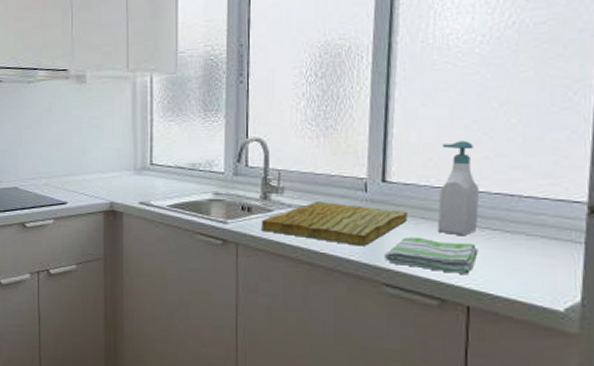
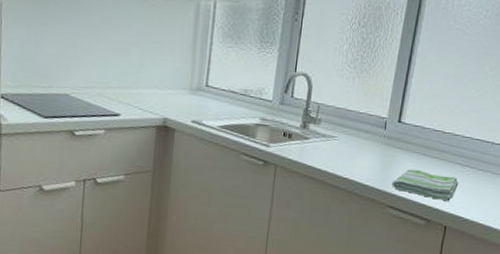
cutting board: present [261,201,408,246] -> none [298,133,414,174]
soap bottle: present [437,140,480,236] -> none [433,94,468,171]

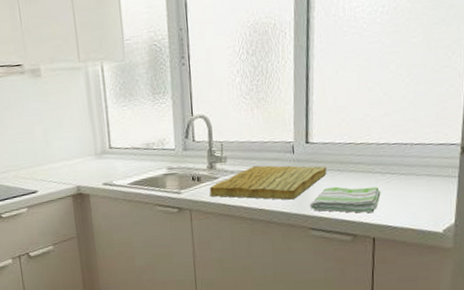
cutting board: none [298,133,414,174] -> present [209,165,327,200]

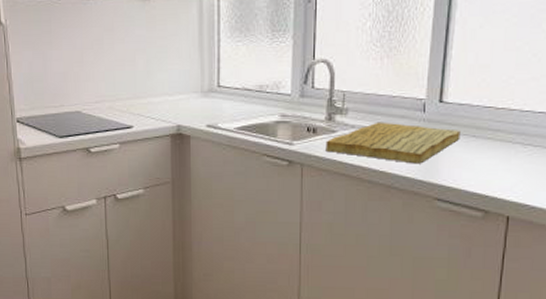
dish towel: present [309,186,381,214] -> none [437,154,520,189]

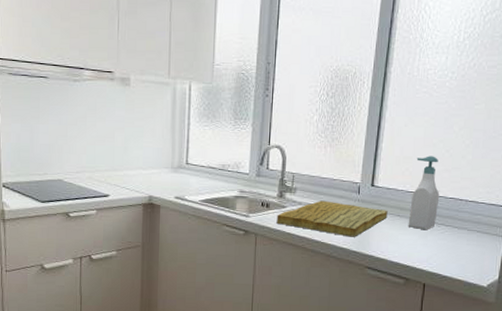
soap bottle: none [486,62,526,153] -> present [408,156,440,230]

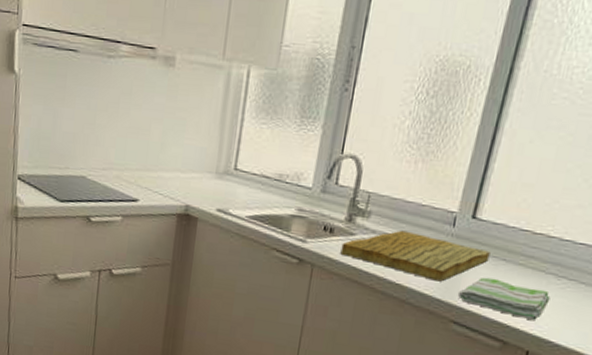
dish towel: none [368,230,435,260] -> present [457,277,551,321]
soap bottle: present [408,156,440,230] -> none [515,184,571,283]

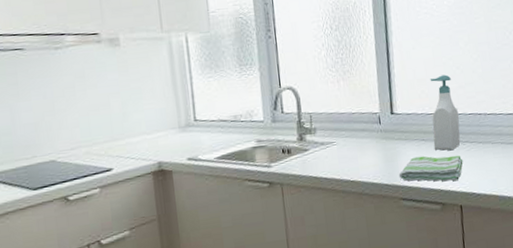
cutting board: present [340,230,491,282] -> none [300,136,413,171]
soap bottle: none [515,184,571,283] -> present [430,74,461,151]

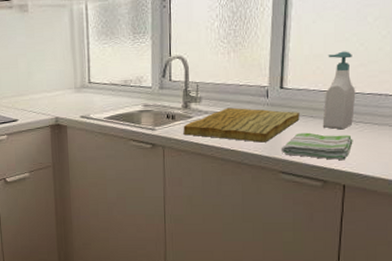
cutting board: none [300,136,413,171] -> present [183,107,300,143]

